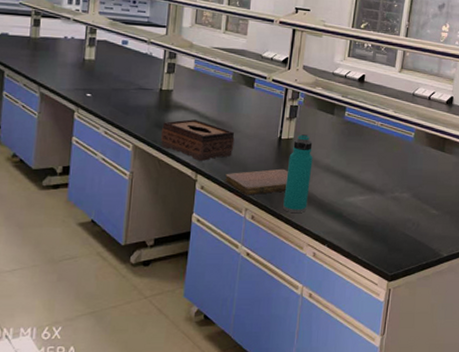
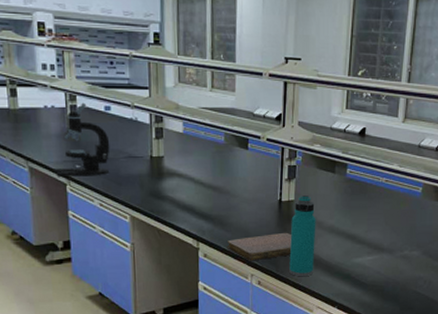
microscope: none [63,36,123,105] -> present [53,102,110,177]
tissue box: present [160,119,235,161] -> none [157,186,233,229]

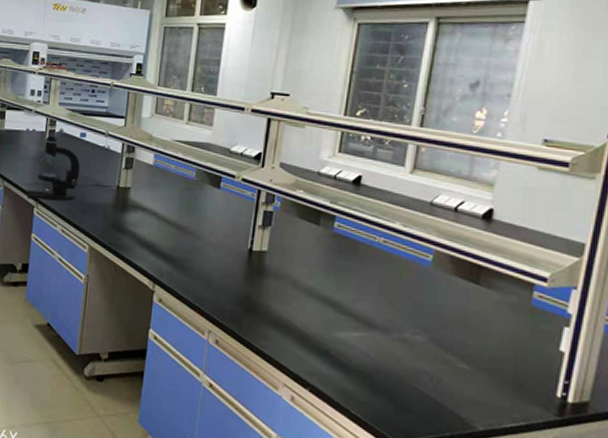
notebook: present [227,232,292,261] -> none [184,286,260,316]
water bottle: present [289,196,316,277] -> none [253,247,292,345]

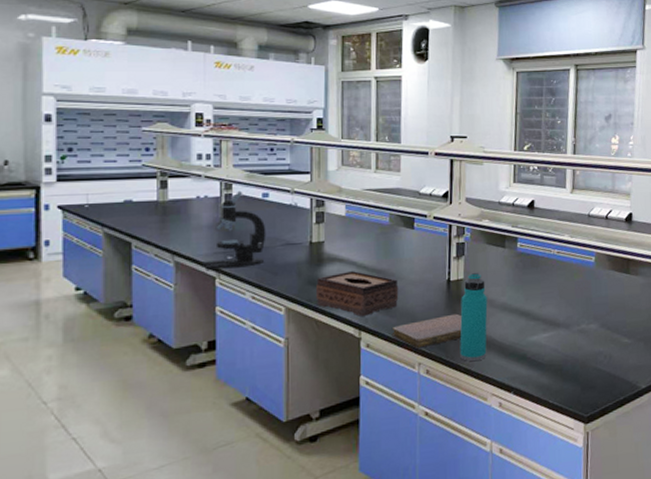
tissue box: none [116,221,197,270] -> present [315,271,399,316]
notebook: none [184,286,260,316] -> present [391,313,462,349]
water bottle: none [253,247,292,345] -> present [460,273,488,362]

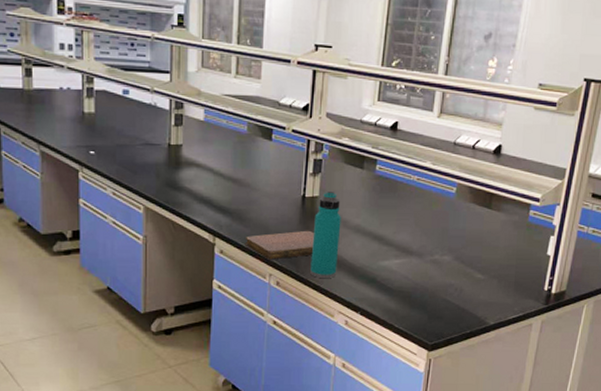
microscope: present [201,190,266,270] -> none [65,85,127,163]
tissue box: present [315,271,399,316] -> none [172,177,254,223]

